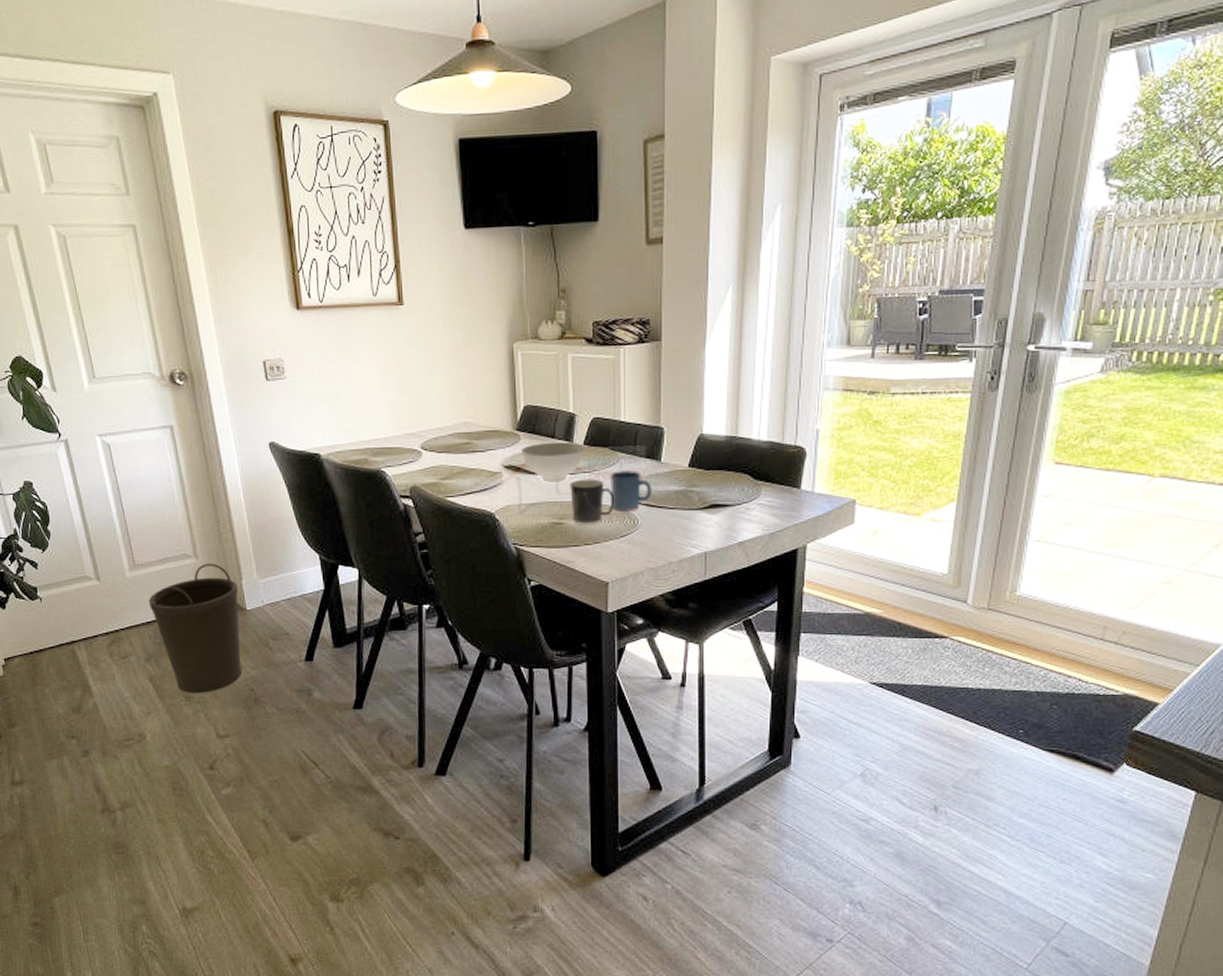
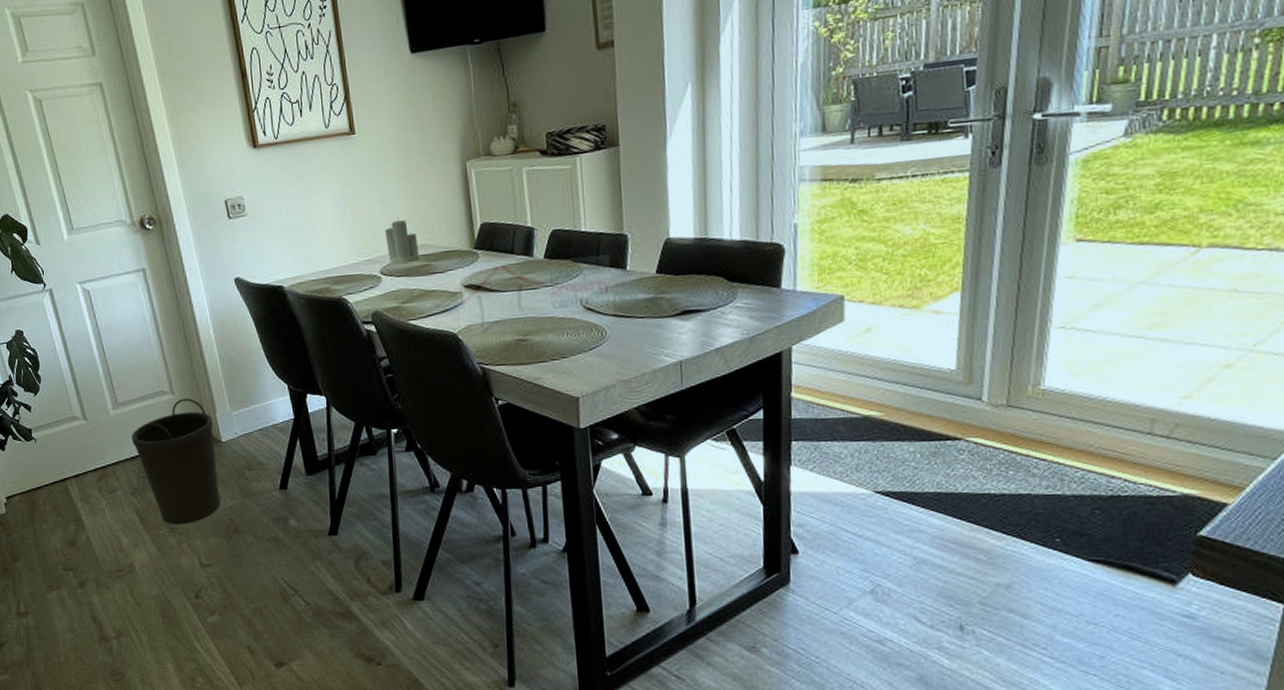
candle: none [427,392,462,440] -> present [384,216,421,264]
bowl: present [521,441,585,483] -> none [481,256,546,300]
mug: present [570,479,615,527] -> none [532,292,581,342]
mug: present [610,471,652,513] -> none [574,281,619,325]

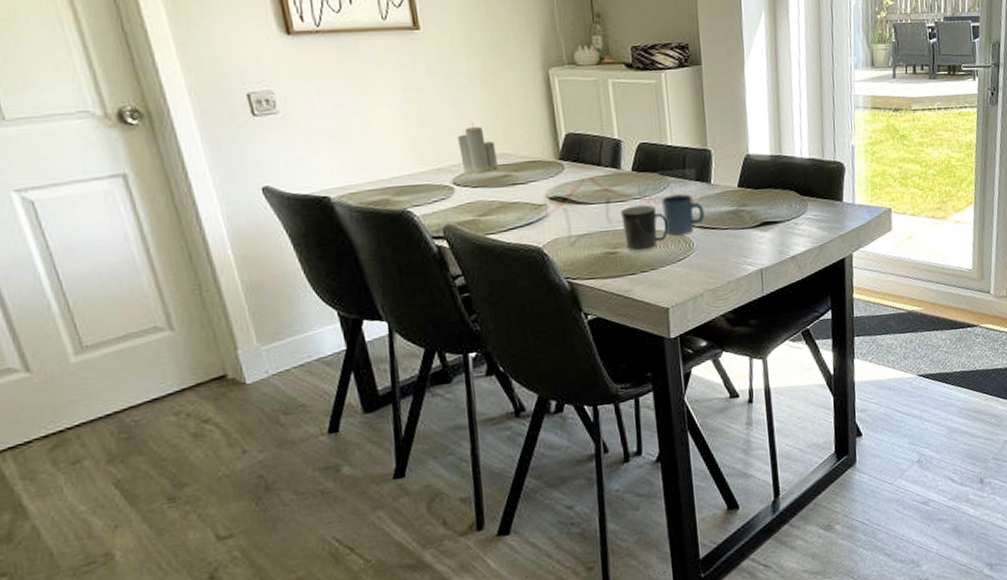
basket: present [131,398,220,524] -> none [105,334,245,494]
mug: none [532,292,581,342] -> present [621,205,669,254]
mug: none [574,281,619,325] -> present [662,194,705,237]

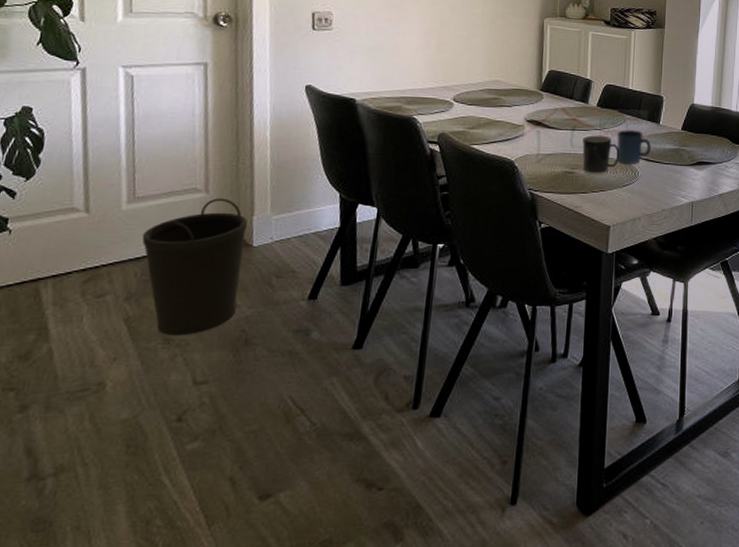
basket: none [105,334,245,494] -> present [142,198,248,335]
candle: present [456,123,500,174] -> none [463,53,492,95]

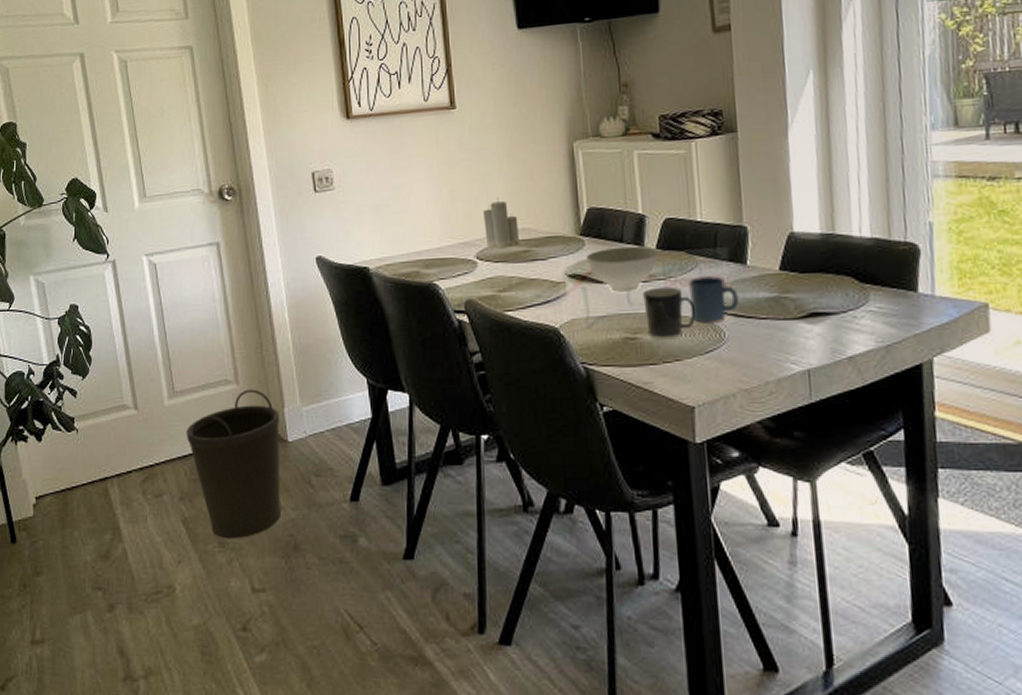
candle: none [463,53,492,95] -> present [482,197,521,249]
bowl: none [543,102,598,137] -> present [586,246,658,292]

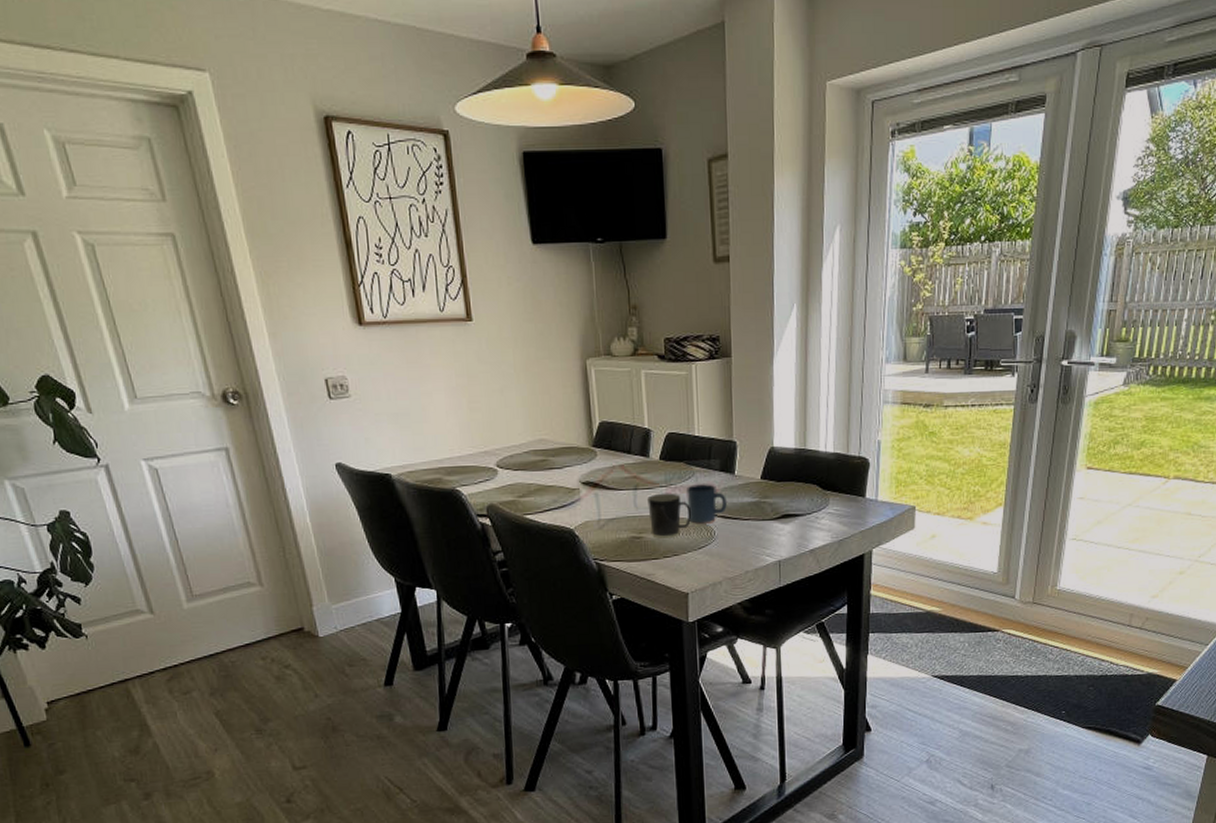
basket: present [186,389,280,538] -> none [210,590,317,726]
candle: present [482,197,521,249] -> none [501,409,538,458]
bowl: present [586,246,658,292] -> none [598,457,661,498]

